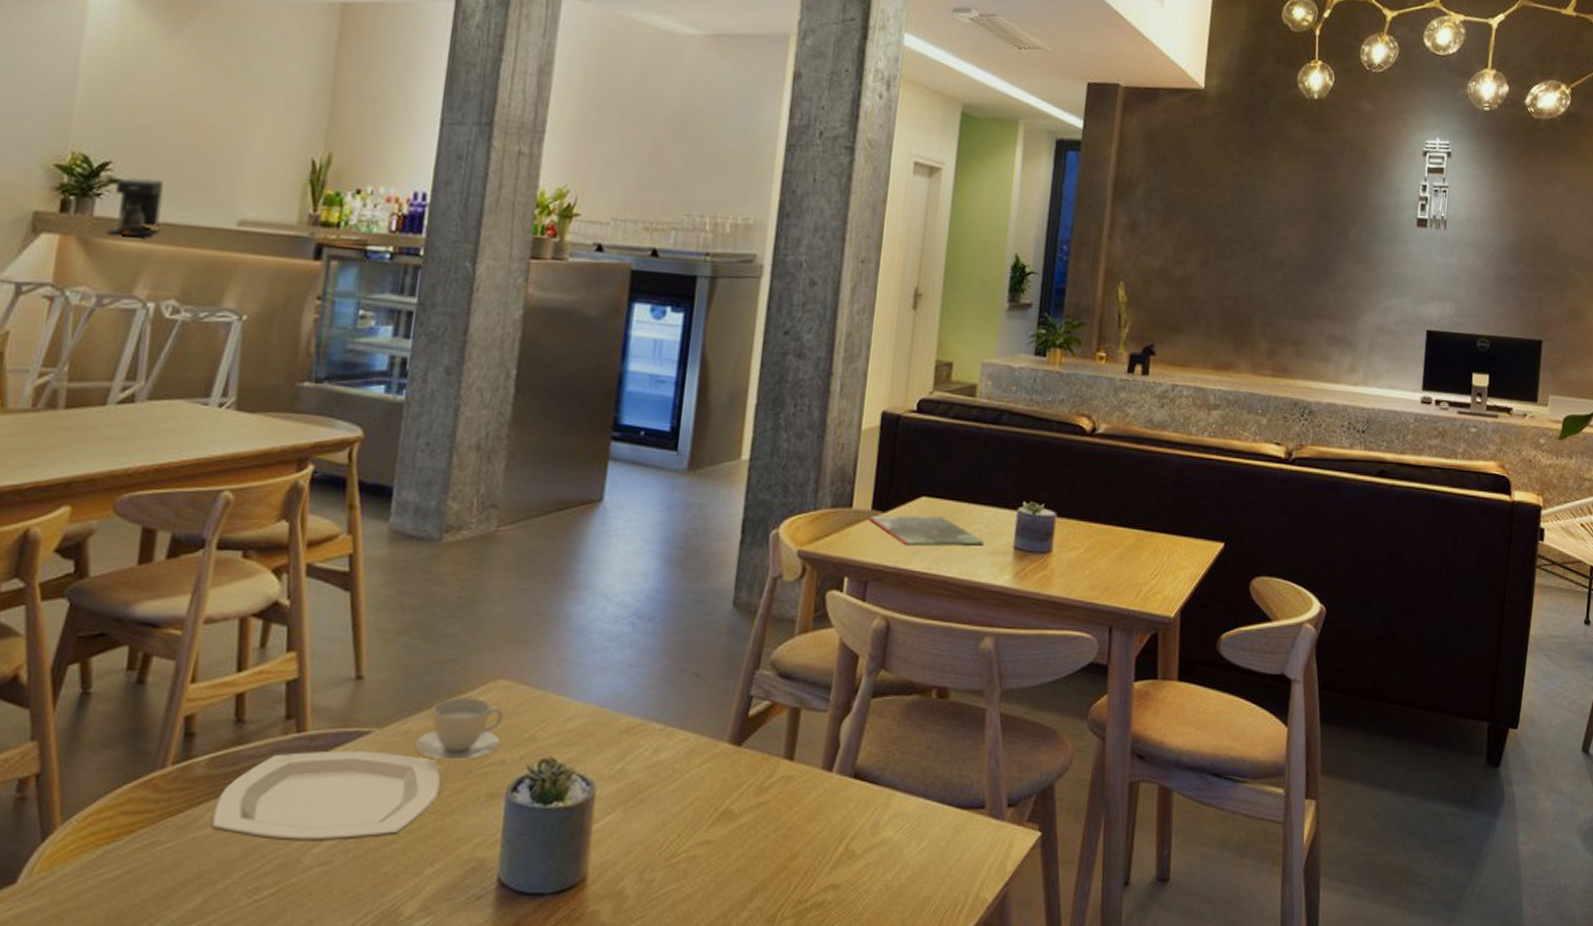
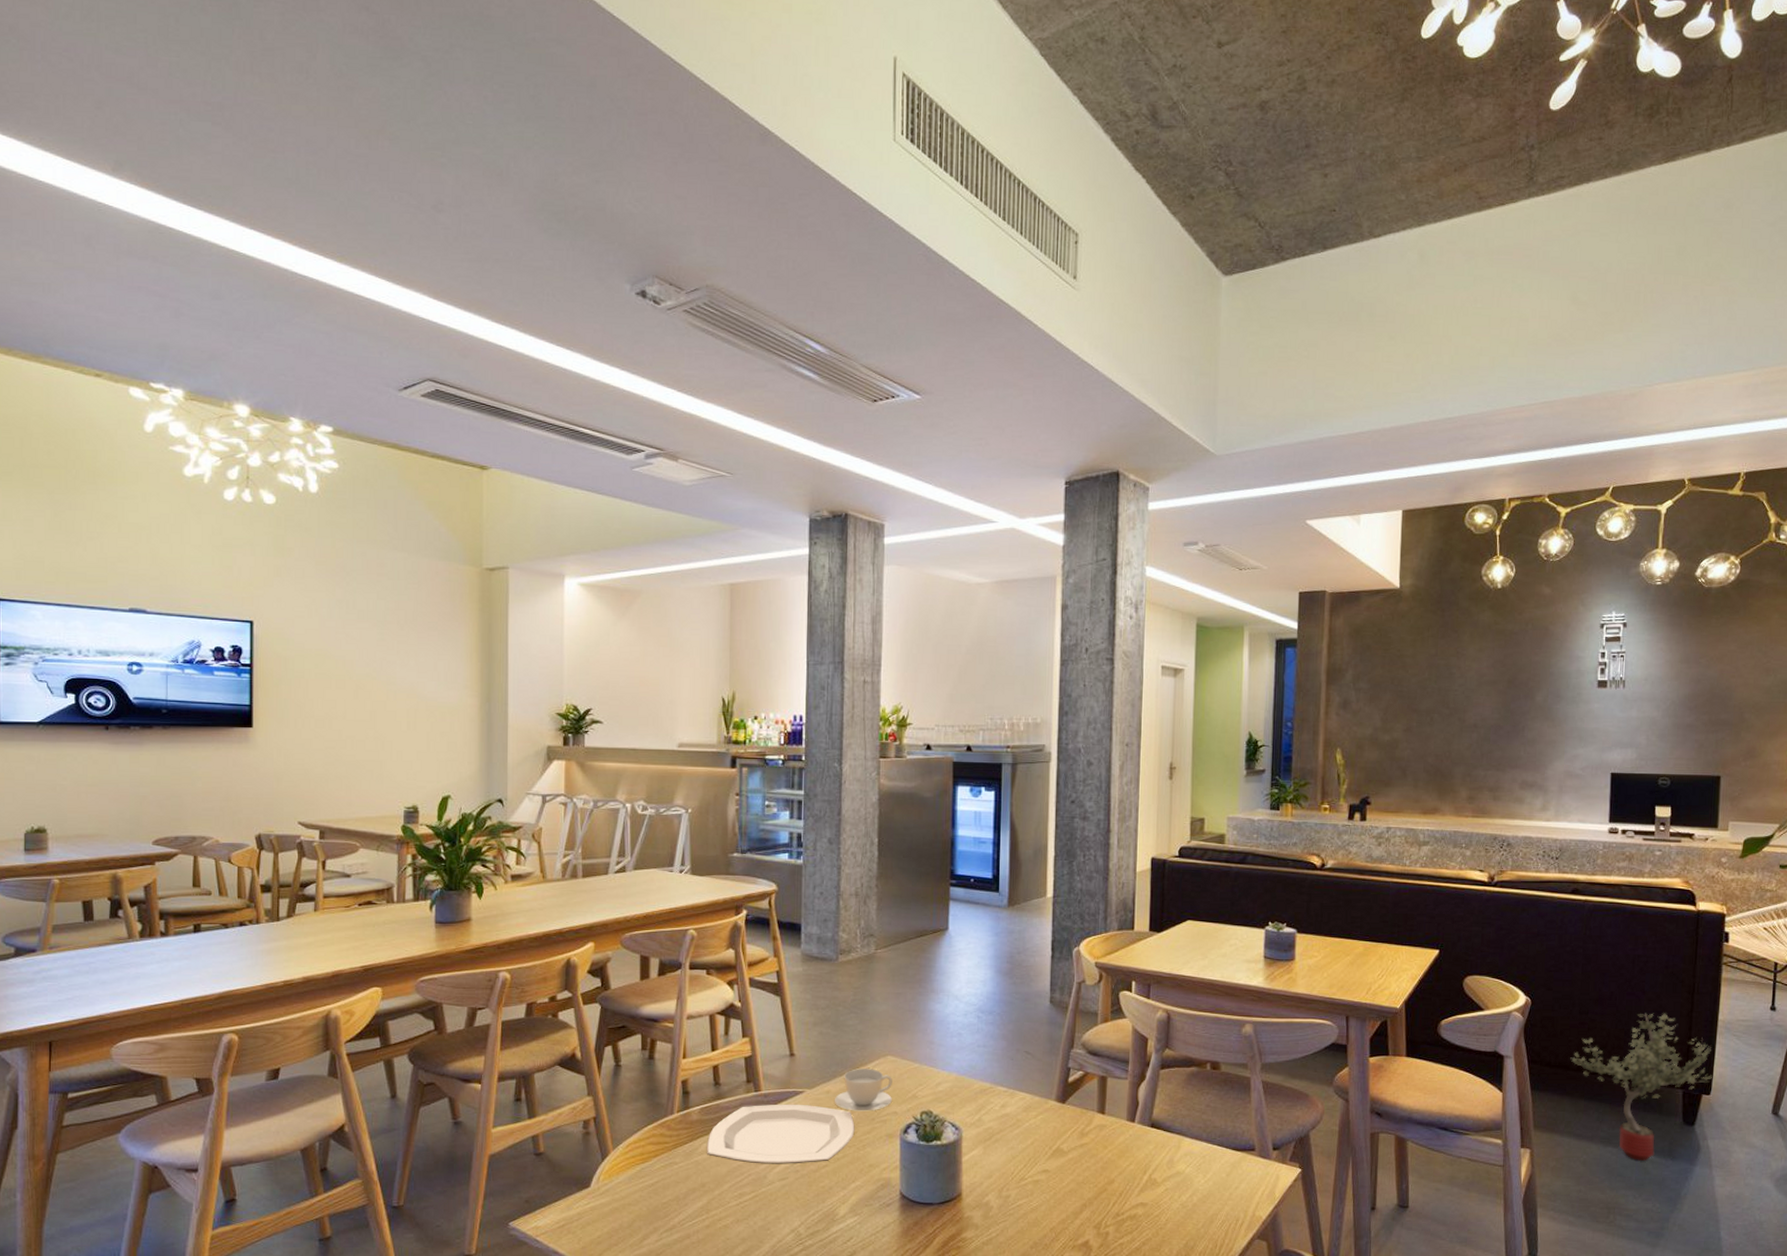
coffee maker: present [106,178,164,238] -> none [594,719,628,760]
magazine: present [867,515,984,547] -> none [1146,934,1240,958]
potted tree: none [1366,626,1522,813] -> present [1570,1013,1713,1161]

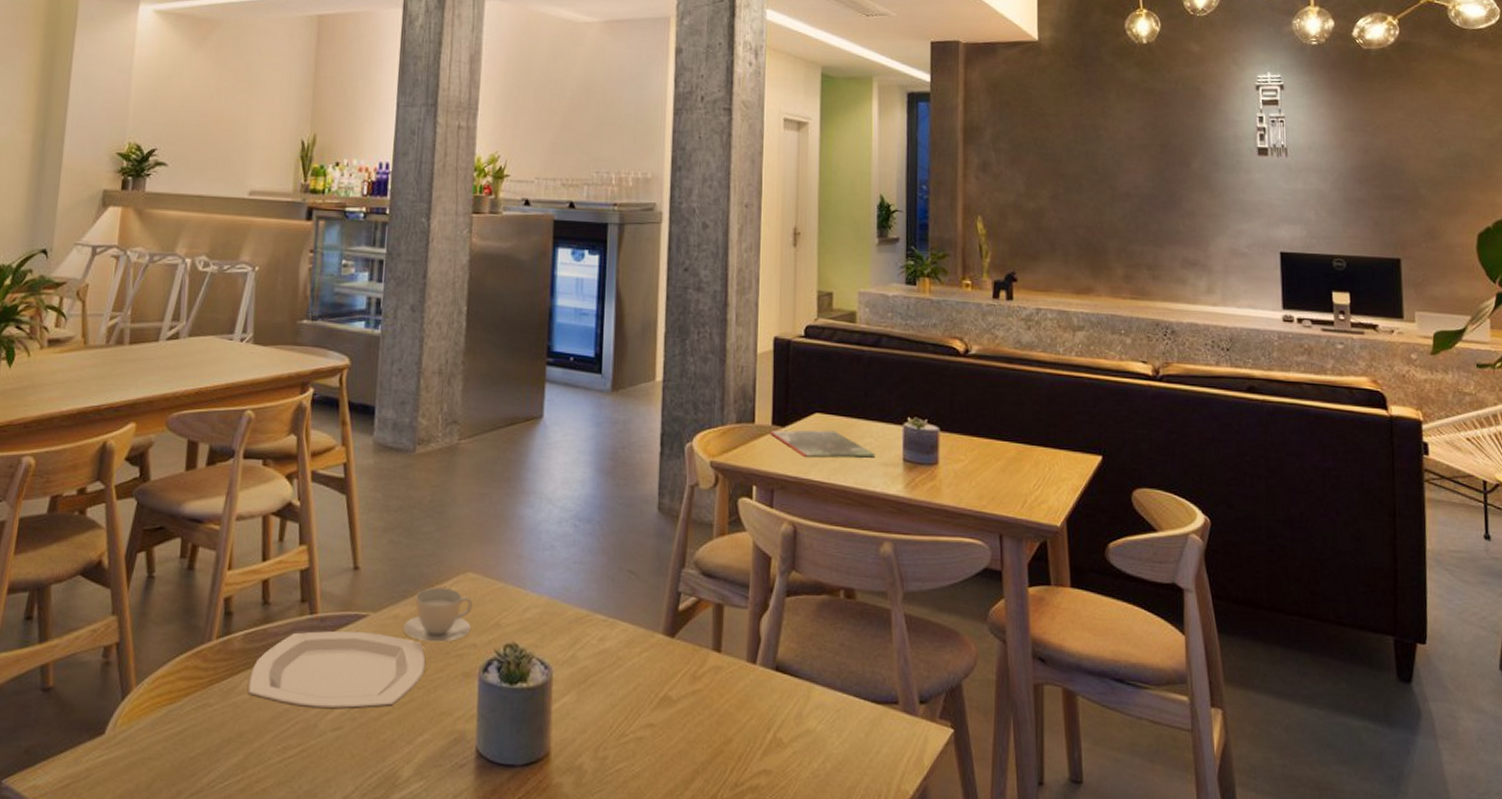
magazine: none [1146,934,1240,958] -> present [769,430,876,458]
potted tree: present [1570,1013,1713,1161] -> none [1260,539,1427,727]

